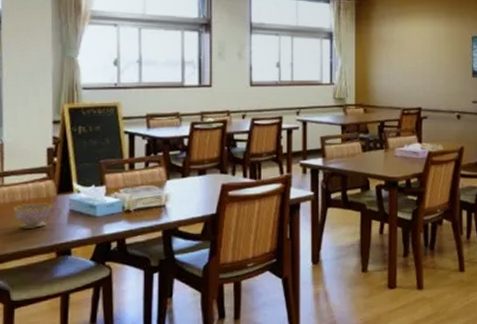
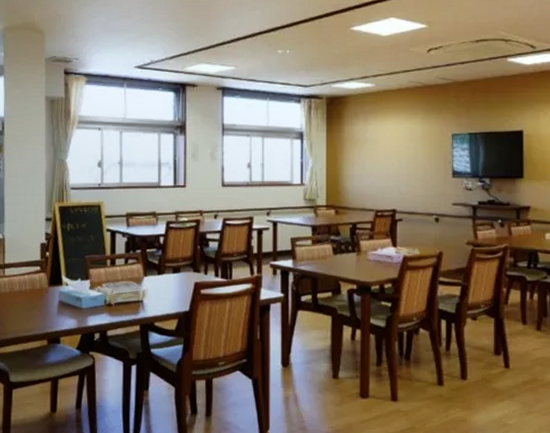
teacup: present [13,202,62,228] -> none [12,293,53,317]

